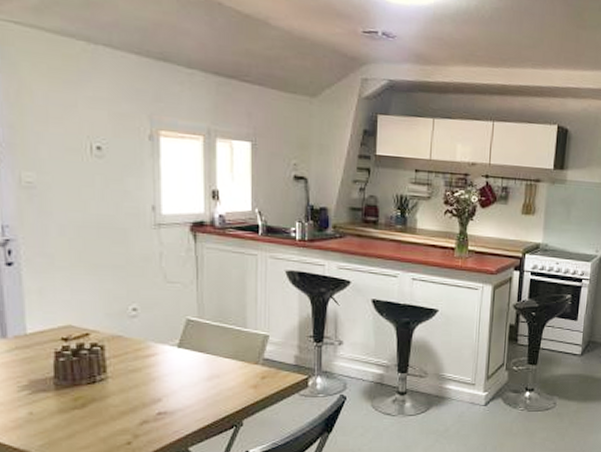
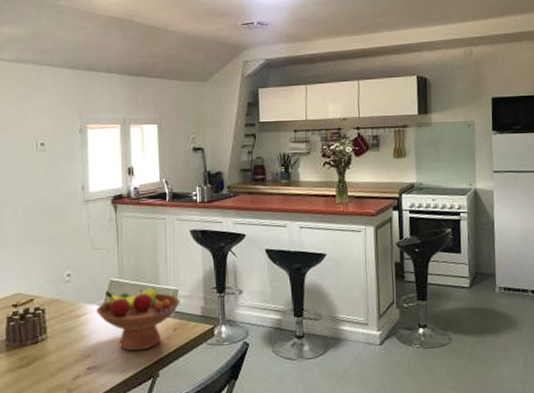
fruit bowl: none [169,330,271,398] -> present [96,287,180,351]

